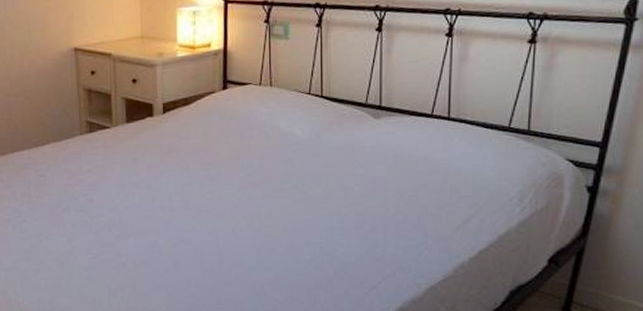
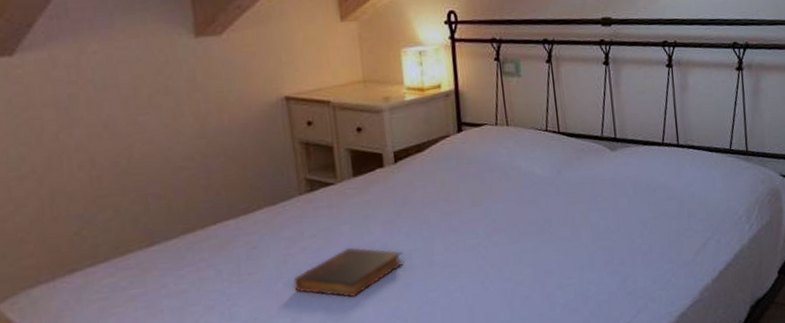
book: none [71,185,164,228] -> present [293,247,404,298]

